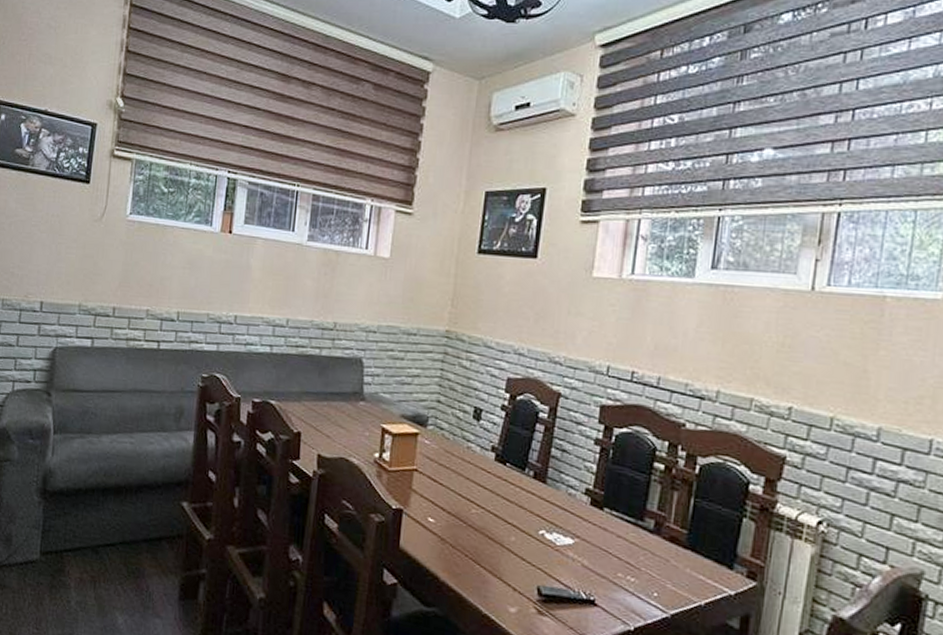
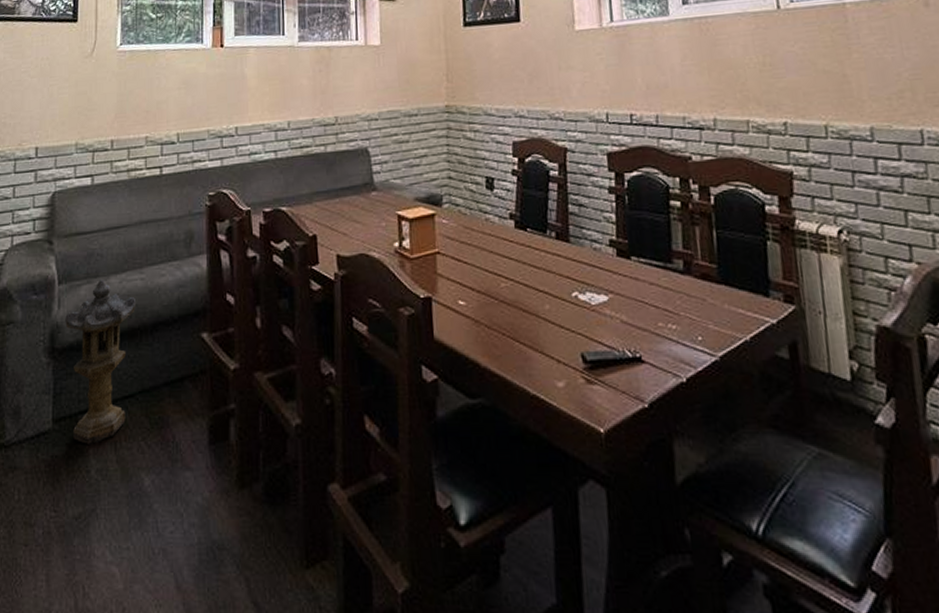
lantern: none [57,437,125,579] -> present [65,280,137,444]

